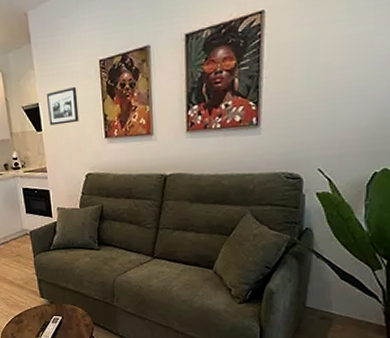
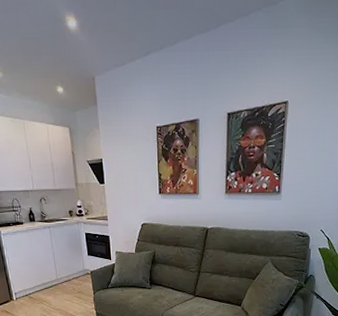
picture frame: present [47,86,79,126] -> none [110,147,138,180]

